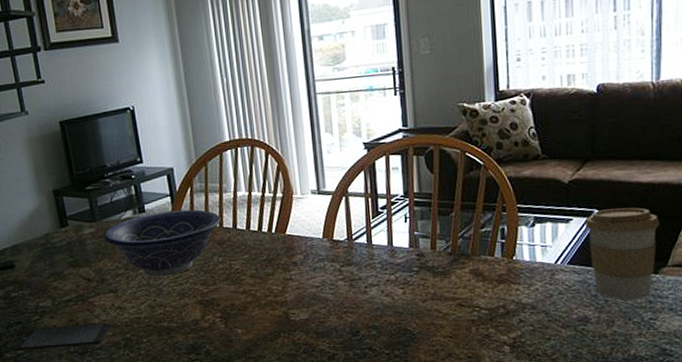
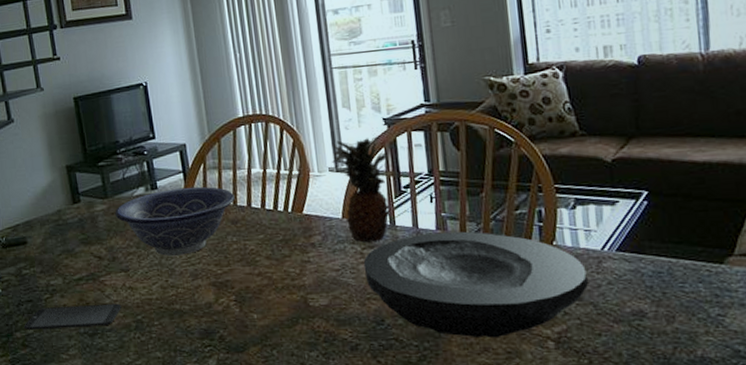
fruit: none [314,159,367,261] -> present [332,136,389,243]
plate: none [341,248,543,345] -> present [363,231,589,338]
coffee cup: present [584,207,660,300] -> none [633,189,721,293]

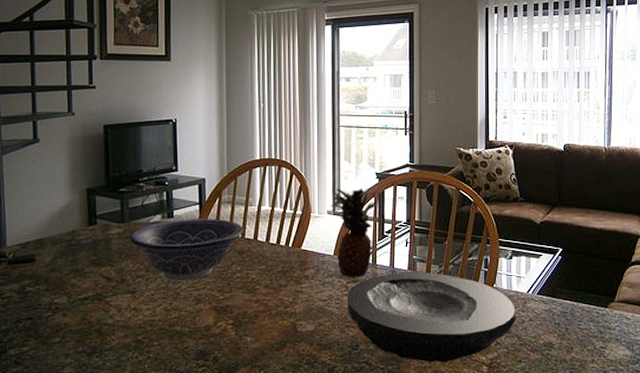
smartphone: present [24,303,121,330] -> none [20,323,123,347]

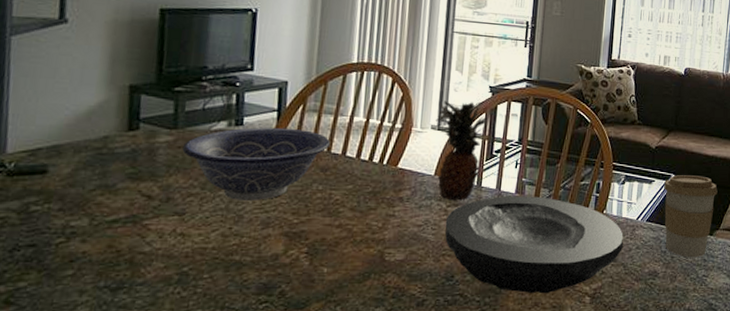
coffee cup: none [551,249,609,330] -> present [663,175,718,258]

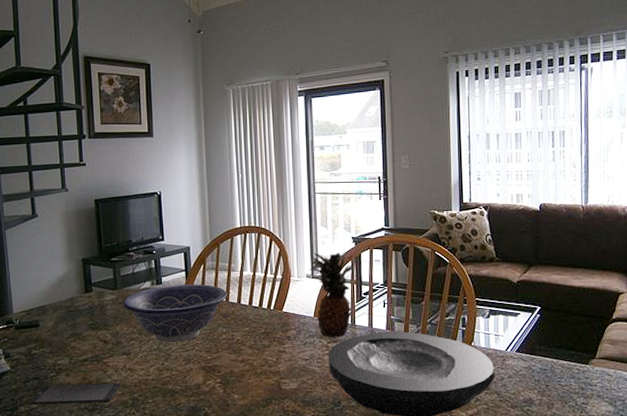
smartphone: none [14,252,164,283] -> present [29,383,120,405]
coffee cup: present [663,175,718,258] -> none [529,307,589,386]

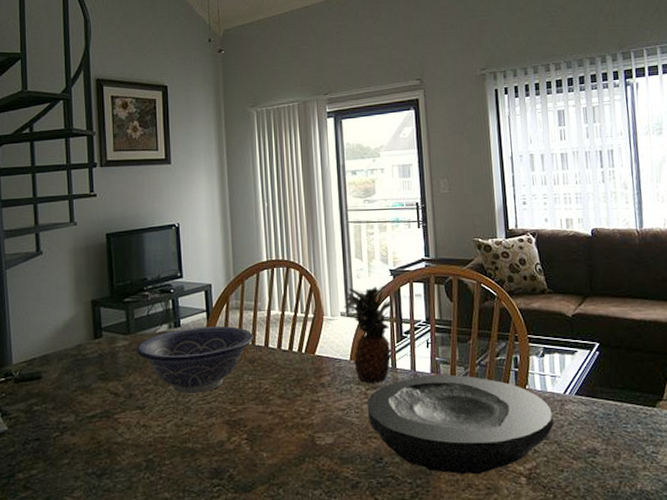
smartphone: present [29,383,120,405] -> none [28,442,133,471]

